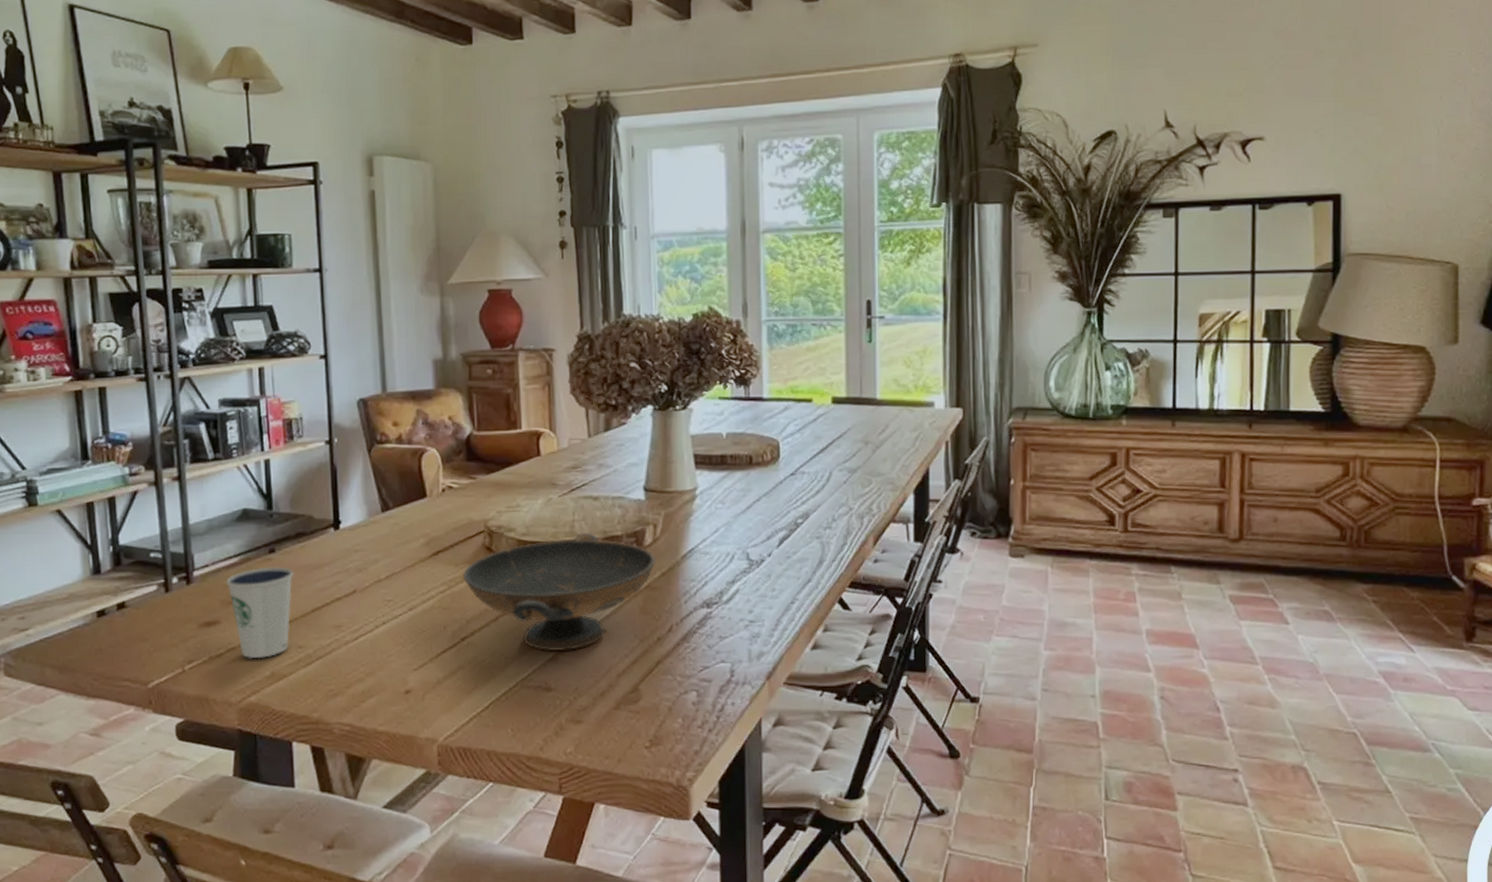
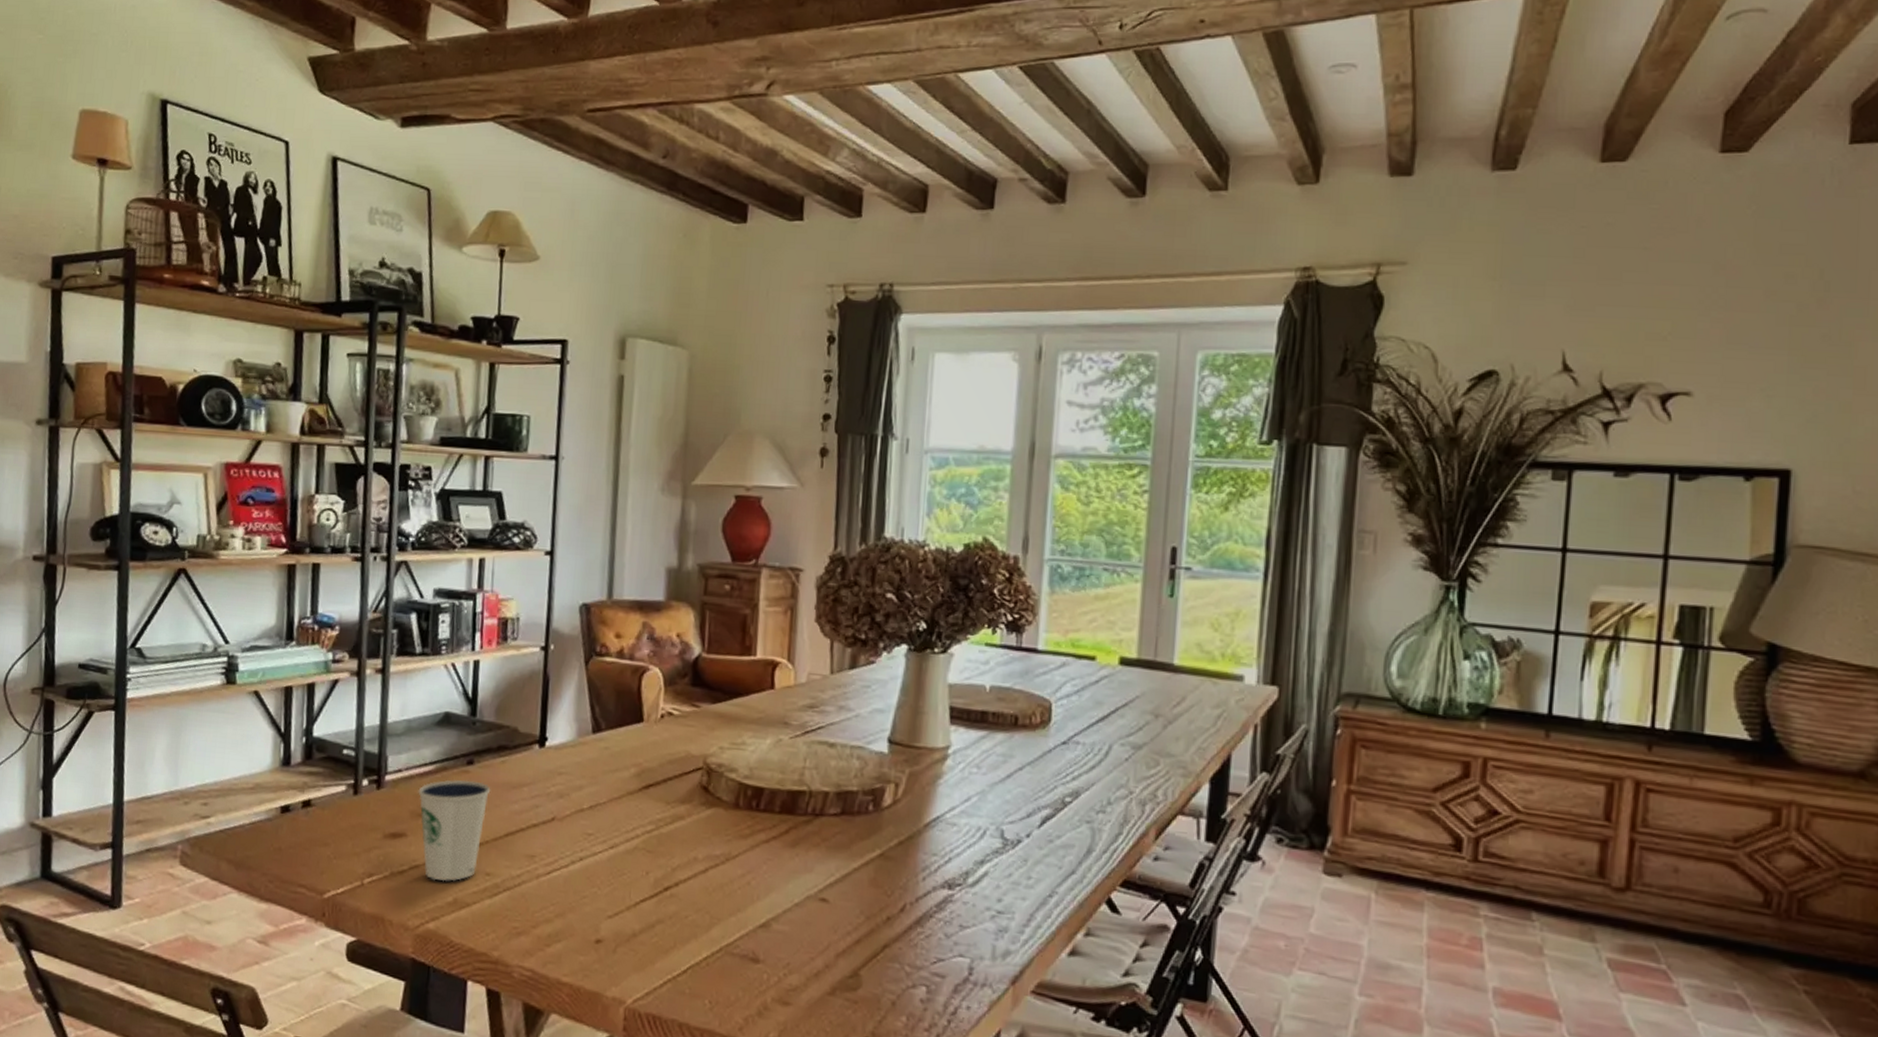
decorative bowl: present [462,532,656,651] -> none [672,783,895,919]

